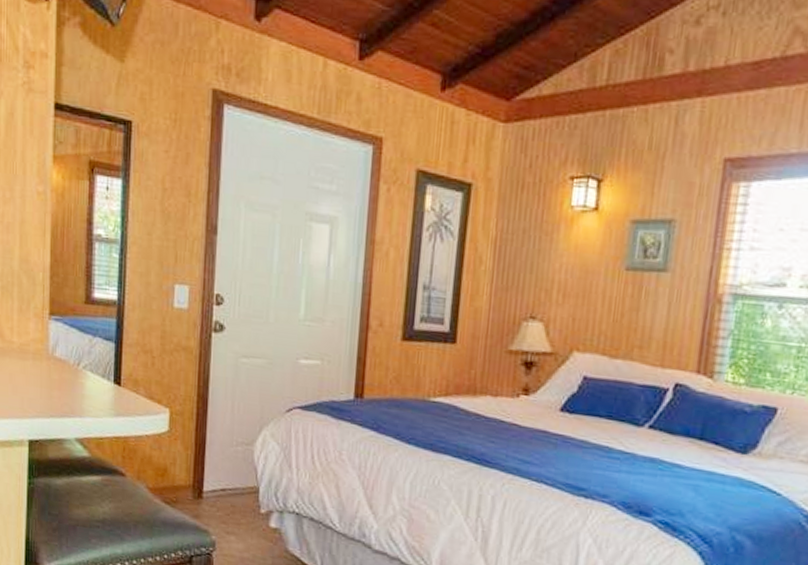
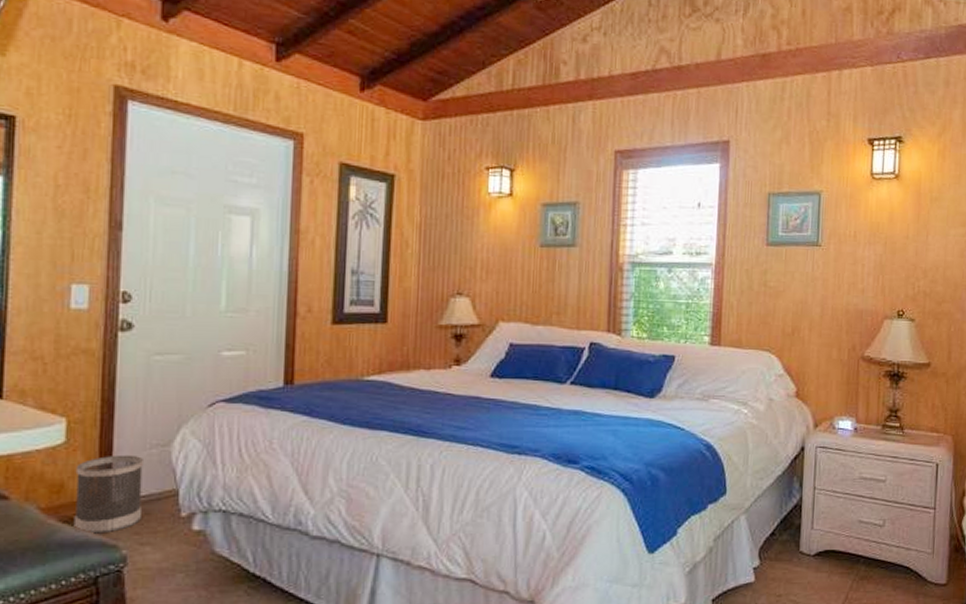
wastebasket: none [174,448,230,519] -> present [73,455,143,534]

